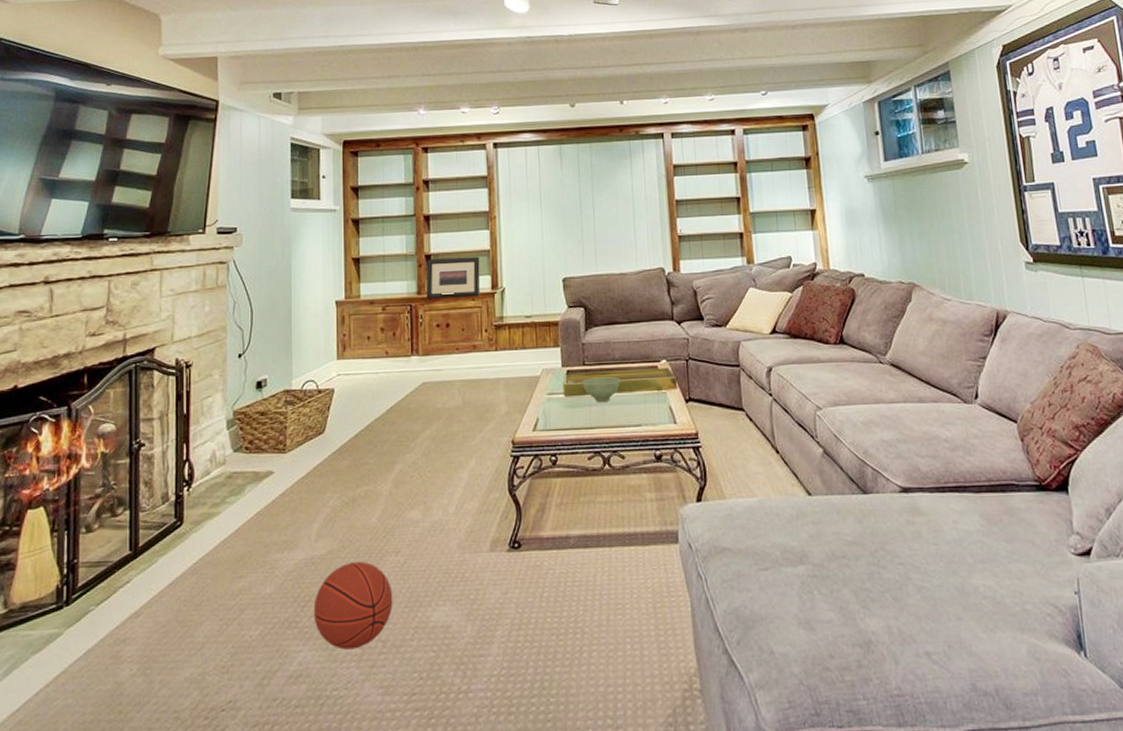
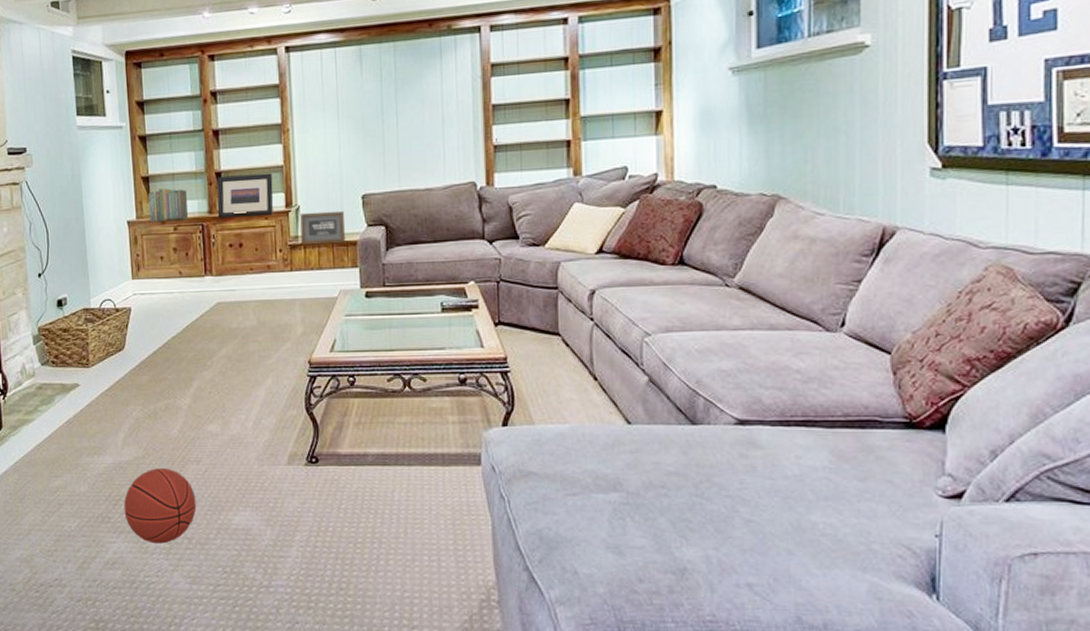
books: none [359,269,397,303] -> present [149,188,188,223]
picture frame: none [505,292,547,326] -> present [300,210,345,246]
tray: present [562,367,677,397] -> none [361,289,485,319]
bowl: present [582,377,621,402] -> none [382,299,424,324]

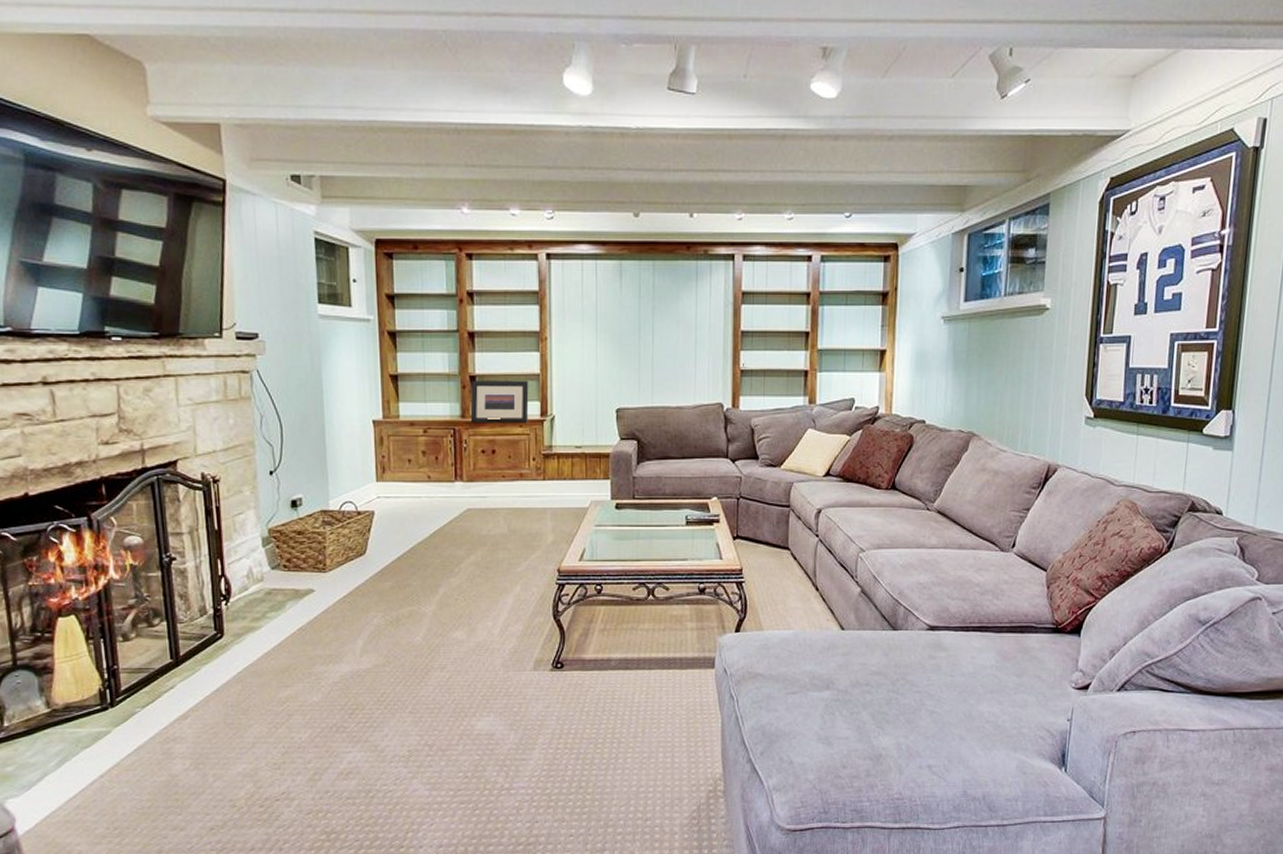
basketball: present [123,467,197,544] -> none [361,675,439,752]
books: present [149,188,188,223] -> none [397,389,440,424]
picture frame: present [300,210,345,246] -> none [555,422,598,455]

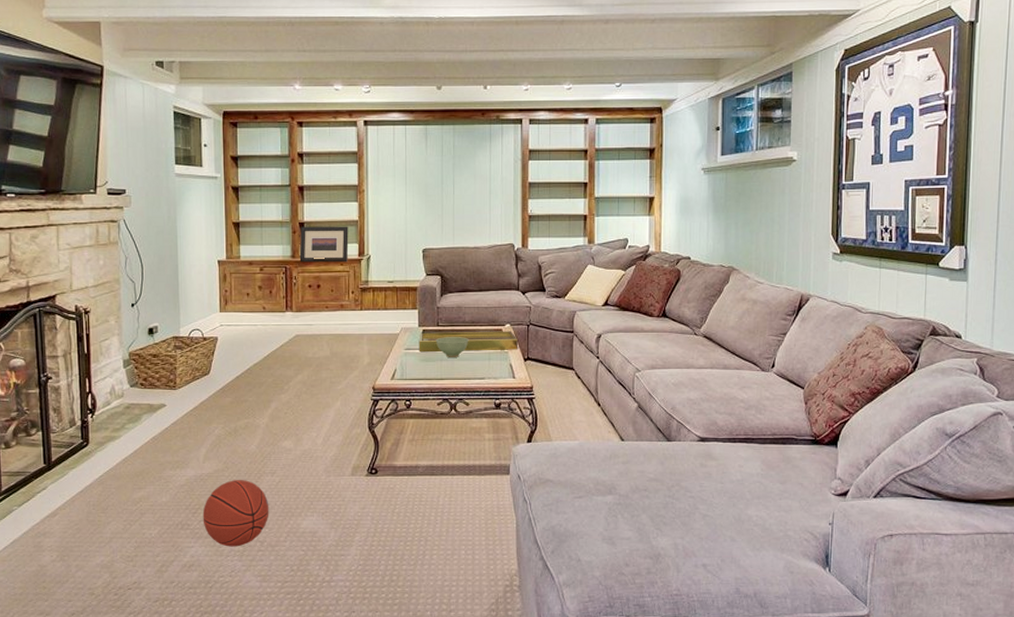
basketball: none [361,675,439,752] -> present [202,479,269,547]
tray: none [611,505,726,530] -> present [418,331,518,353]
bowl: none [631,512,670,535] -> present [435,337,469,357]

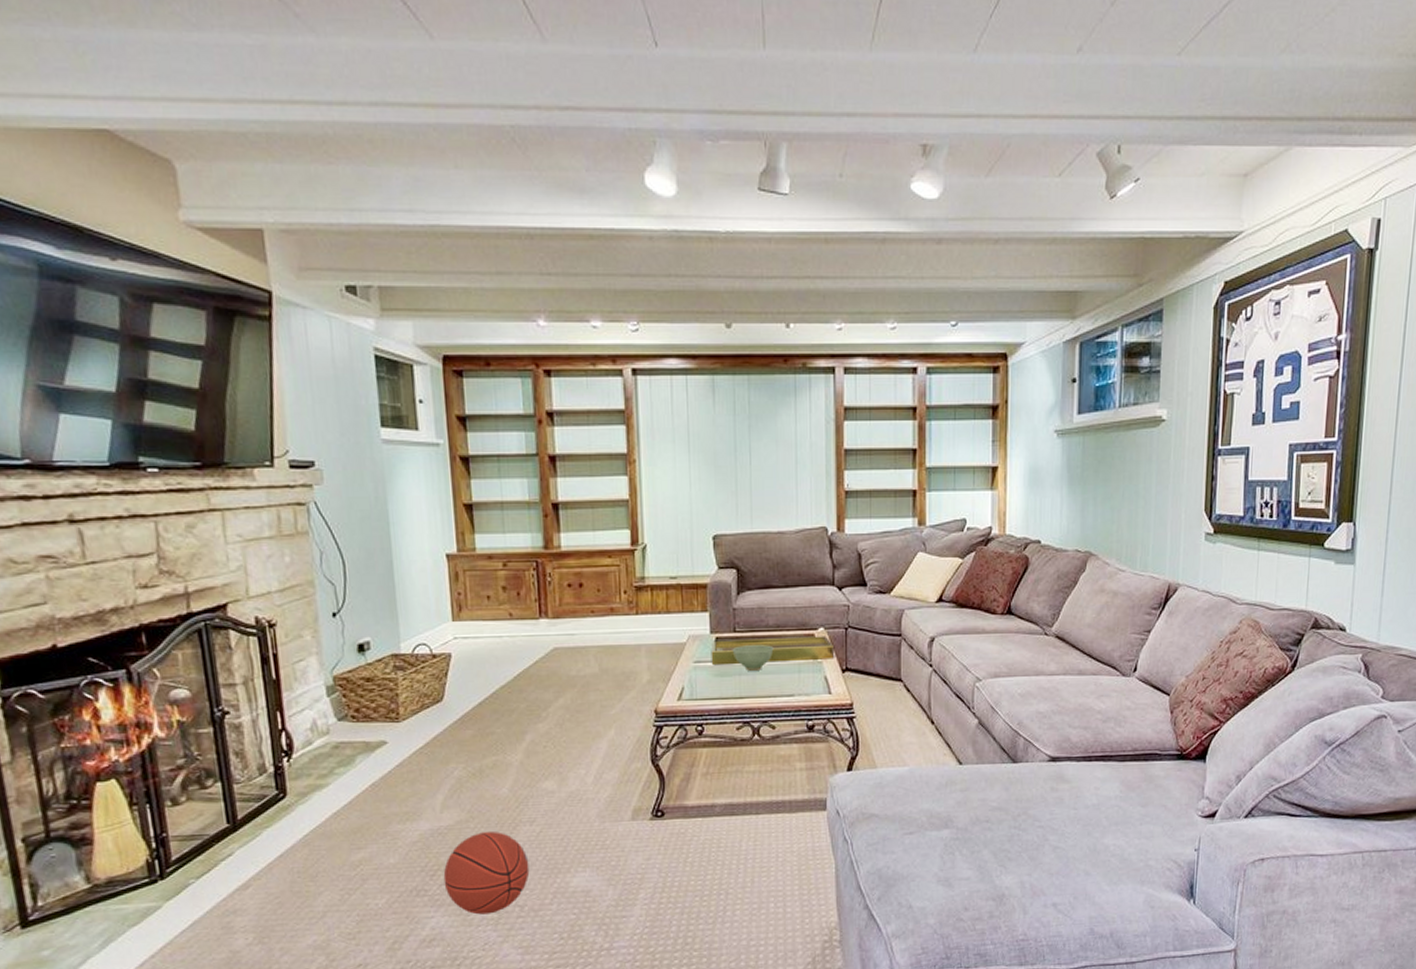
picture frame: present [299,226,349,263] -> none [553,507,618,555]

